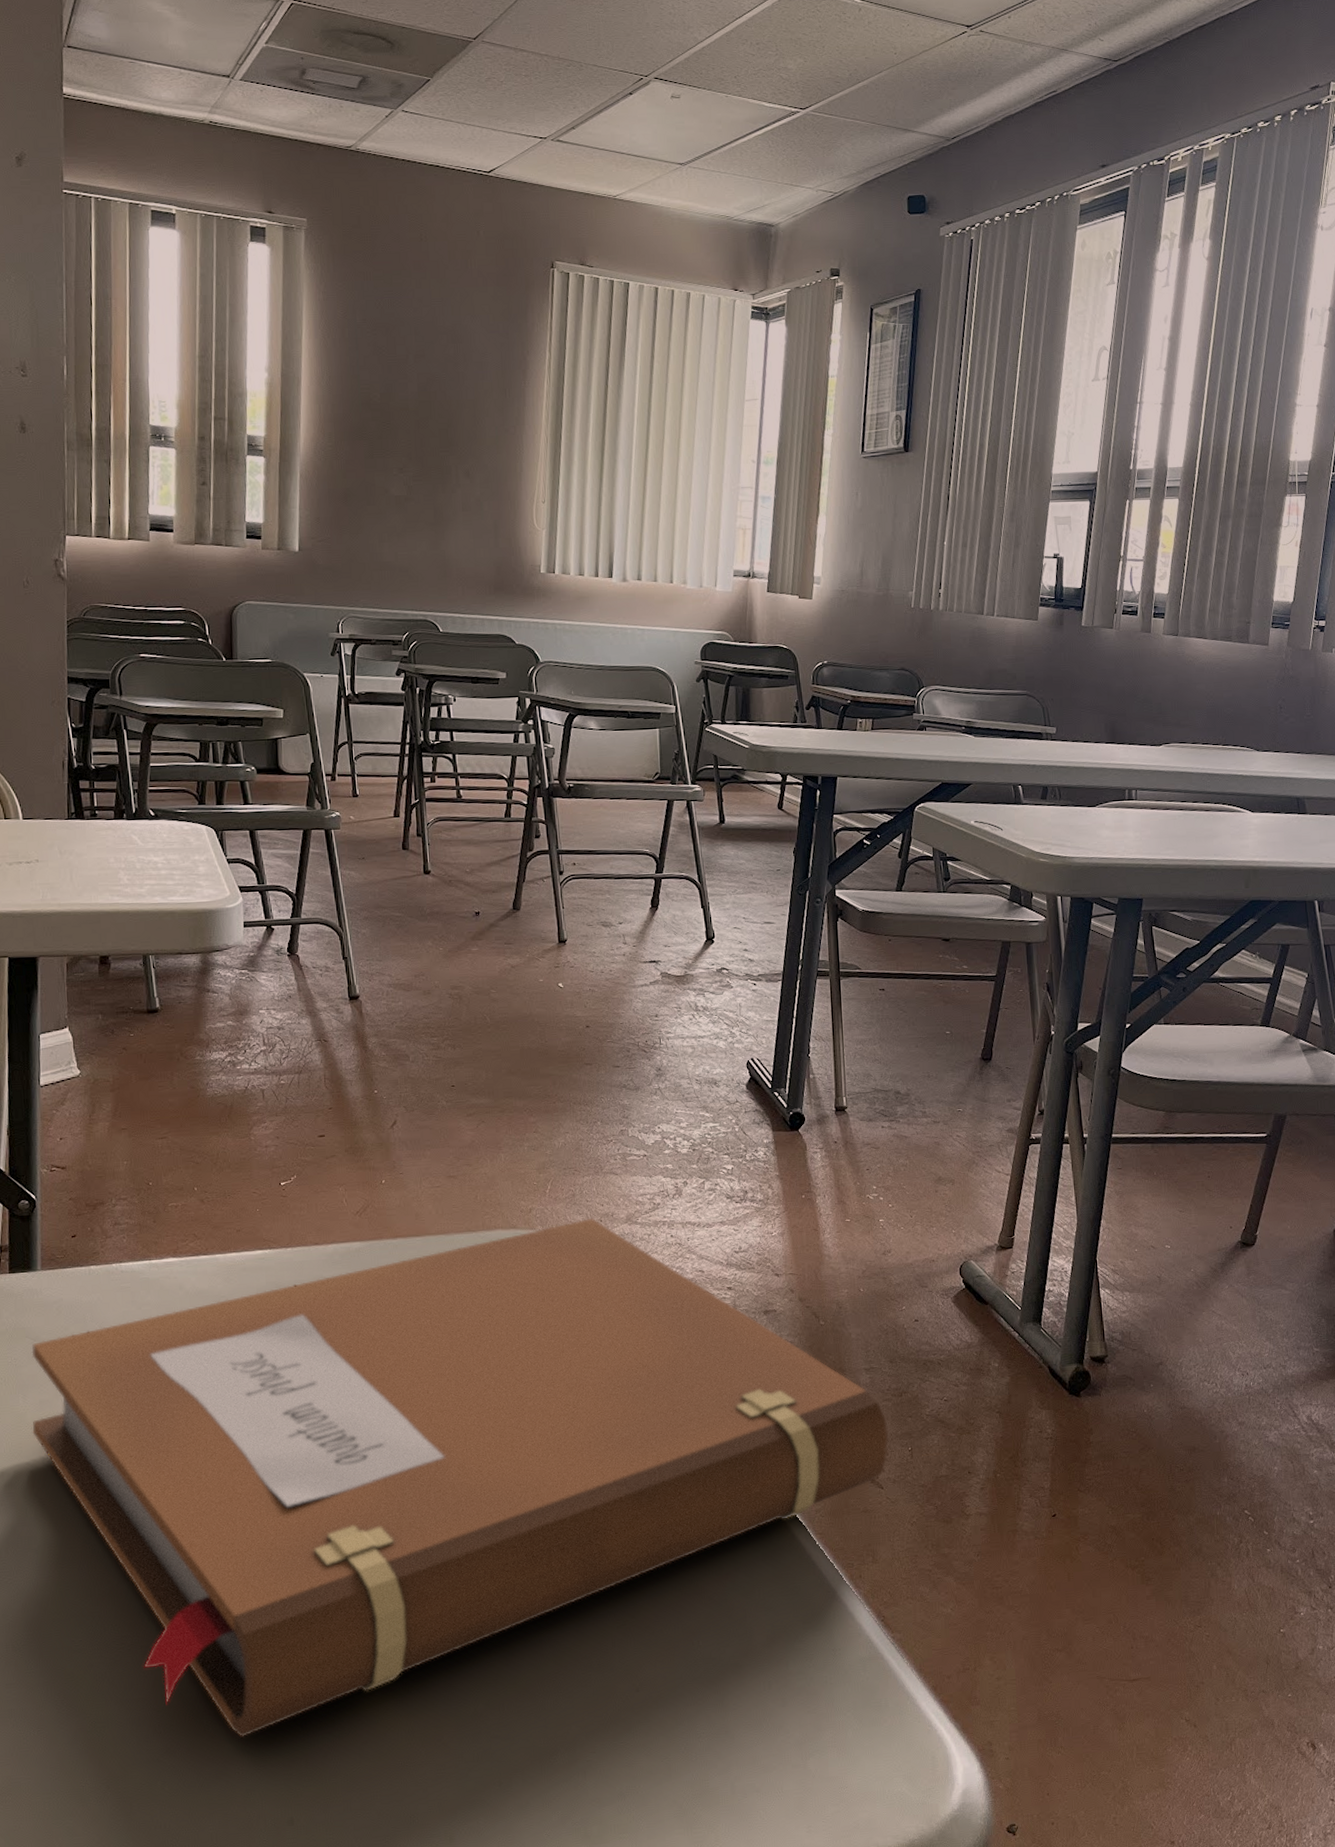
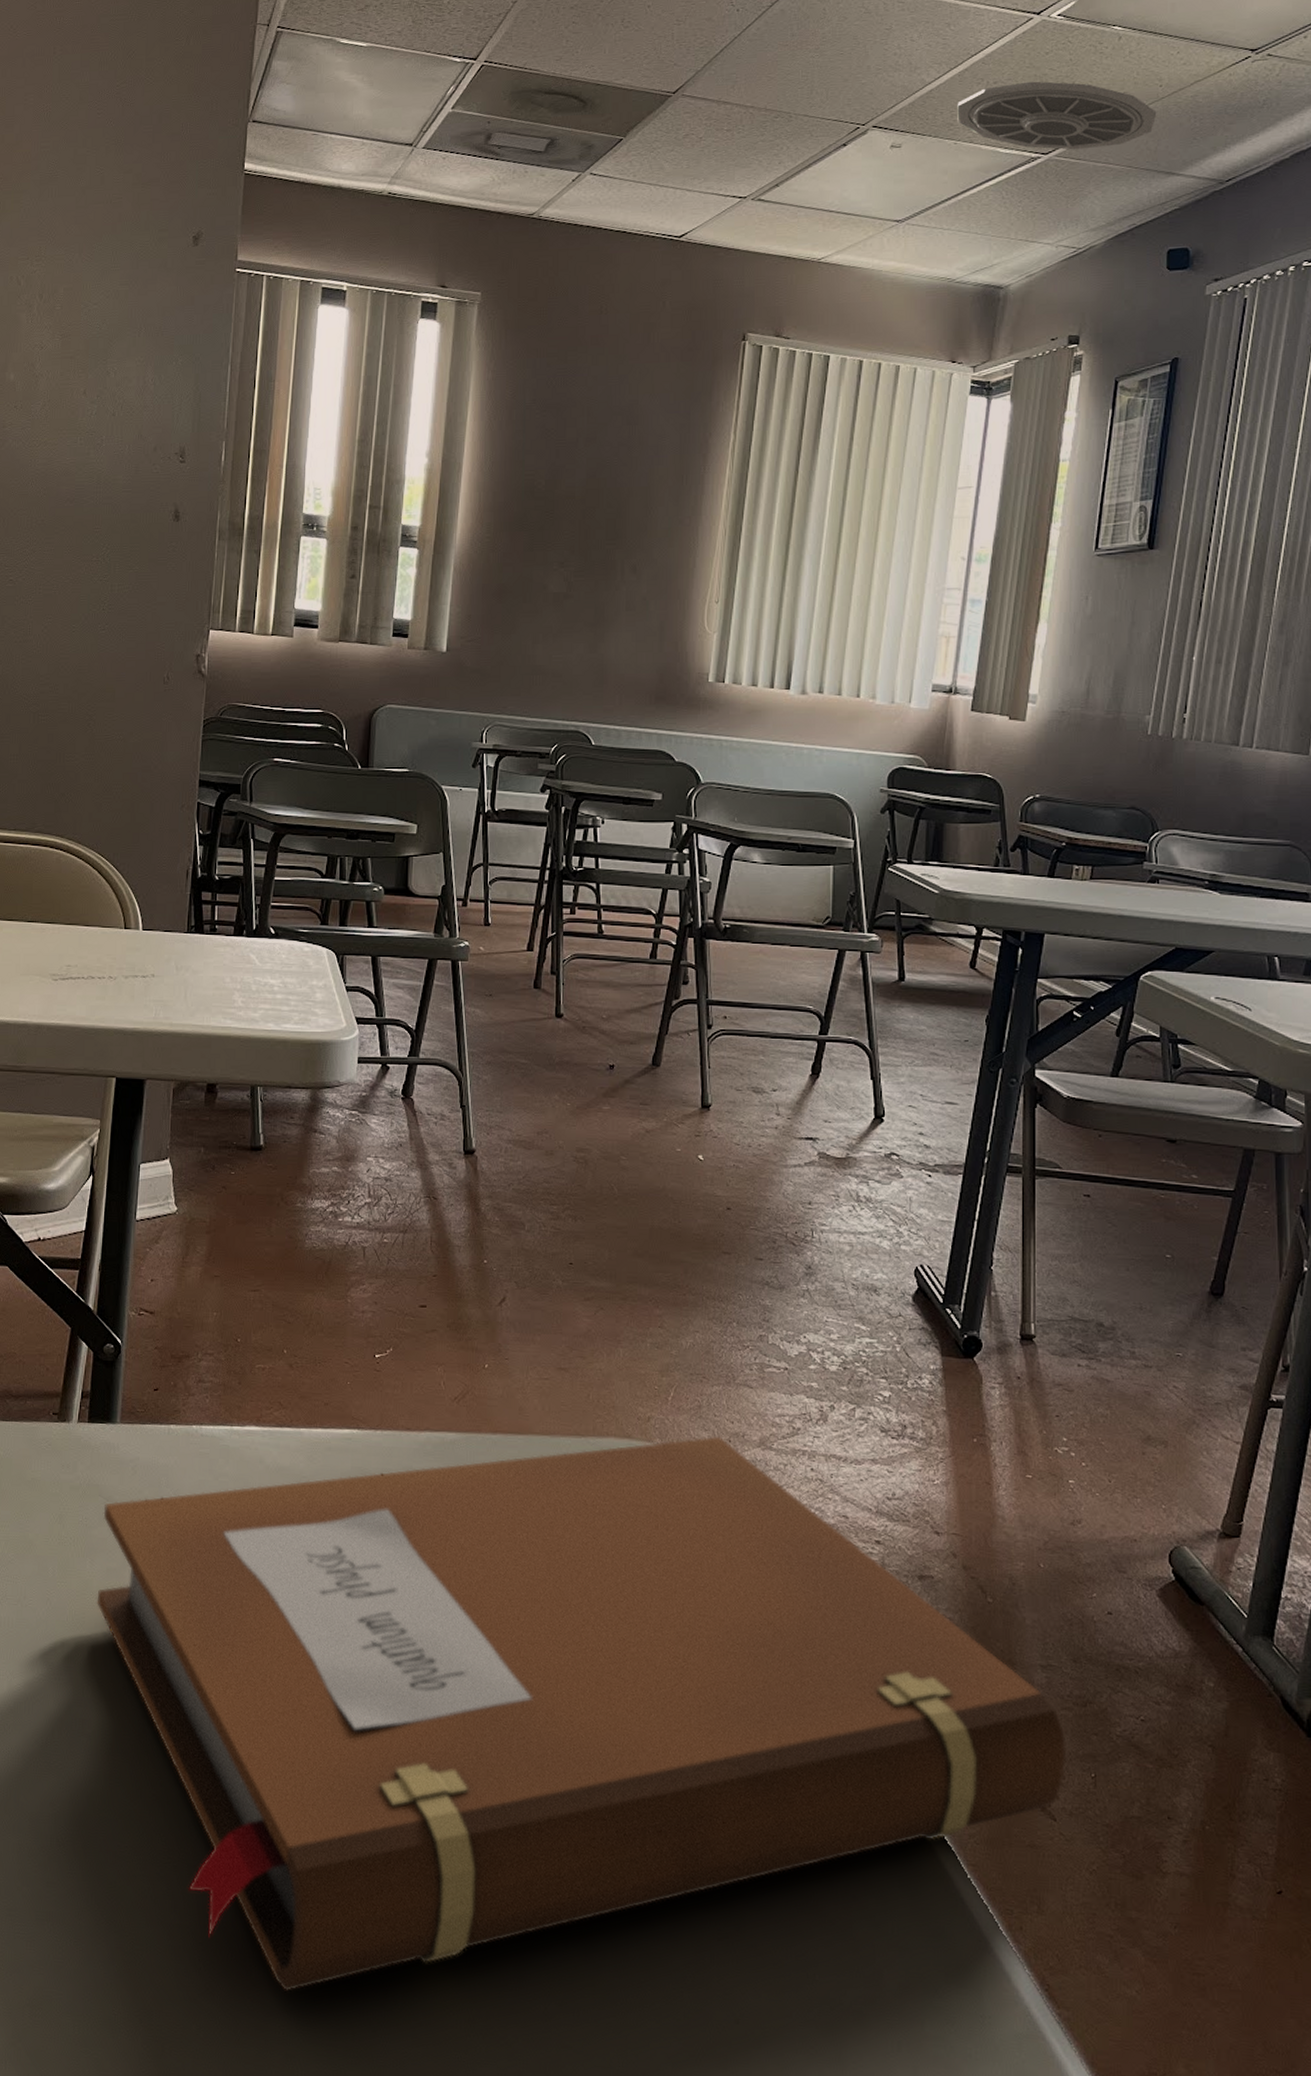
ceiling vent: none [726,44,894,107] -> present [957,81,1157,150]

